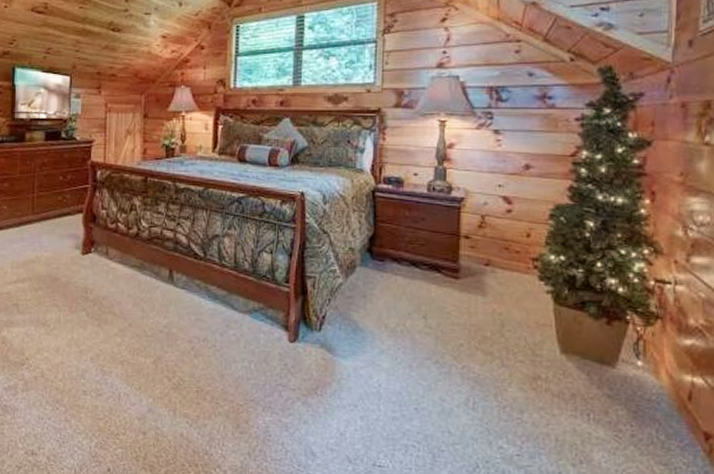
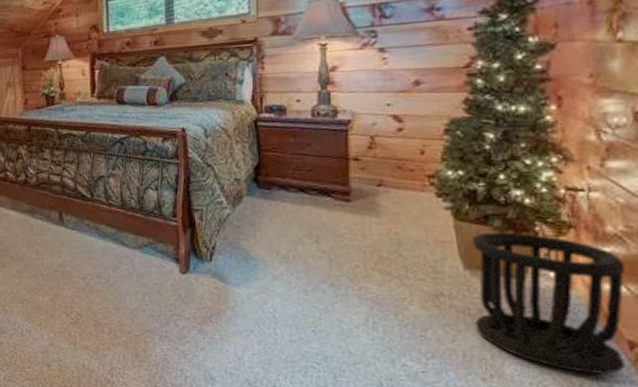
wastebasket: none [568,318,704,464] -> present [472,231,626,374]

